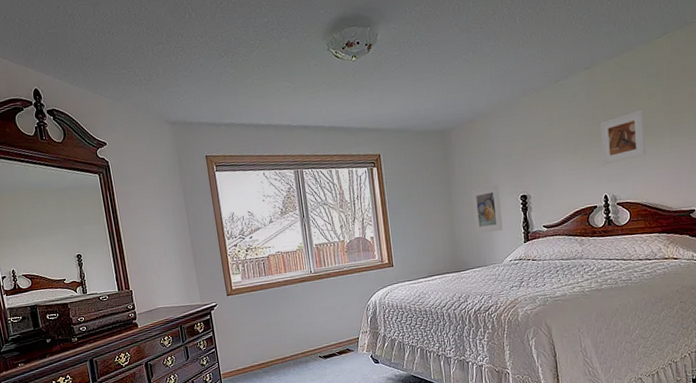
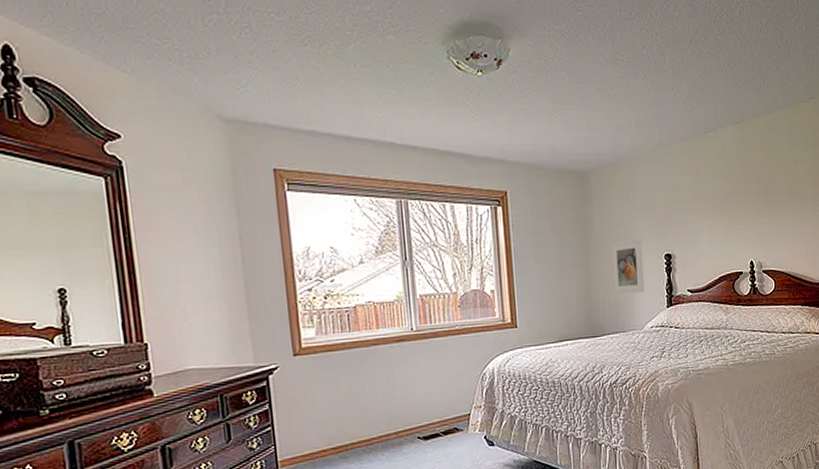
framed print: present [600,109,646,165] -> none [747,173,792,229]

